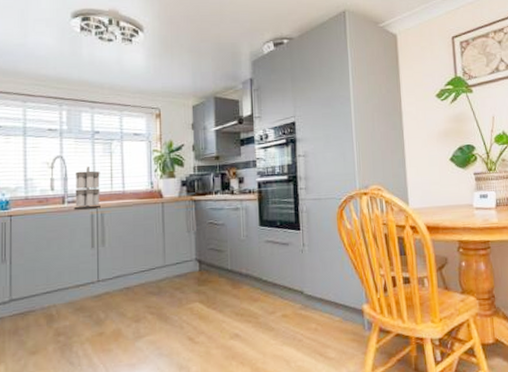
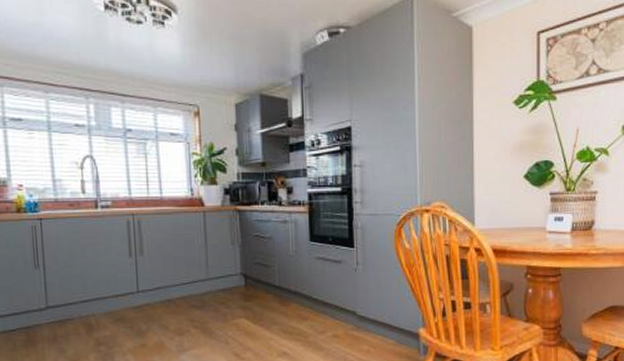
spice rack: present [73,166,101,210] -> none [107,167,137,216]

